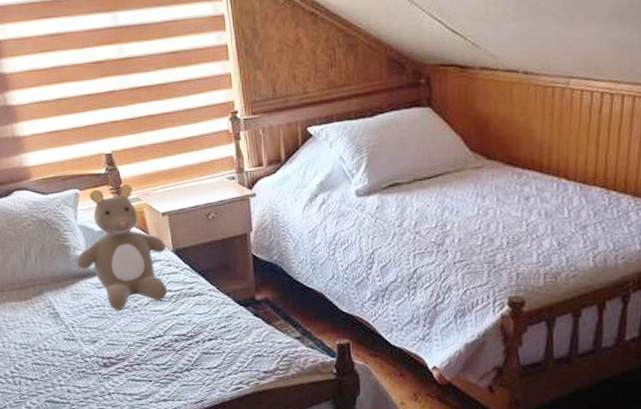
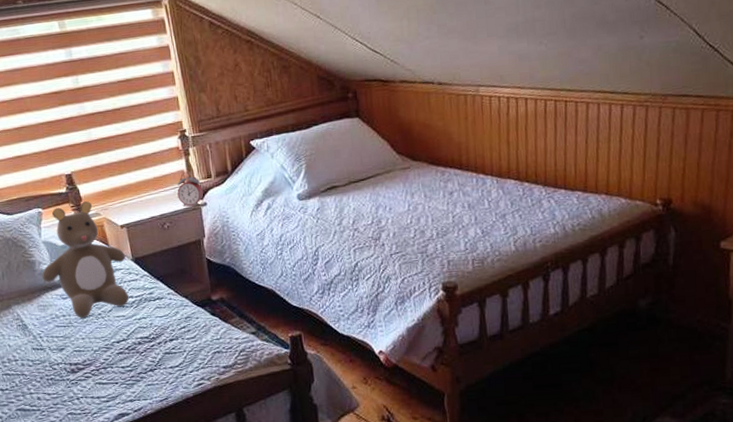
alarm clock: none [225,157,253,197] -> present [177,171,203,207]

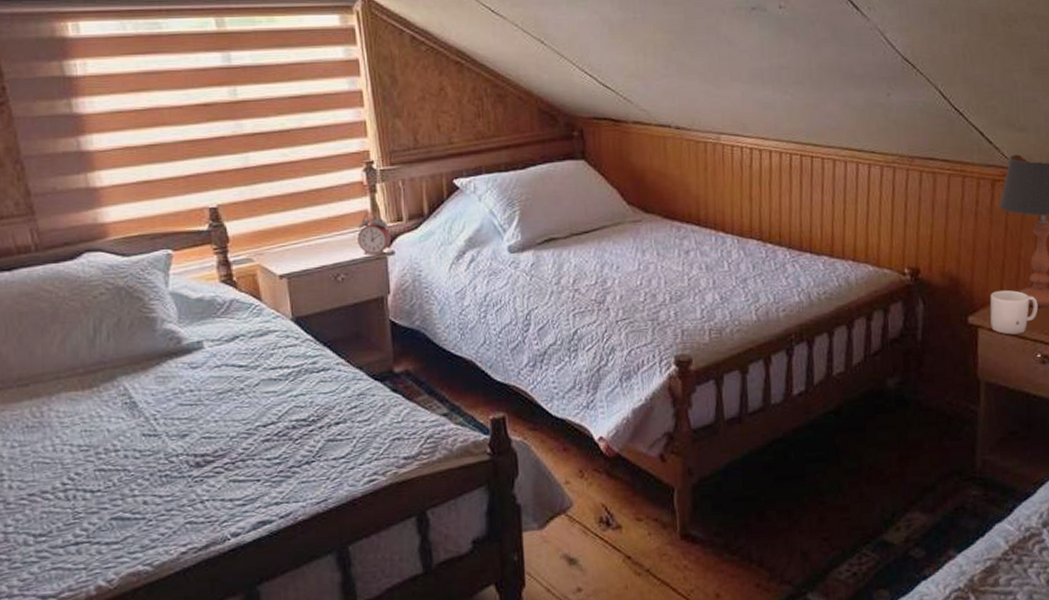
teddy bear: present [42,201,129,318] -> none [165,243,284,394]

